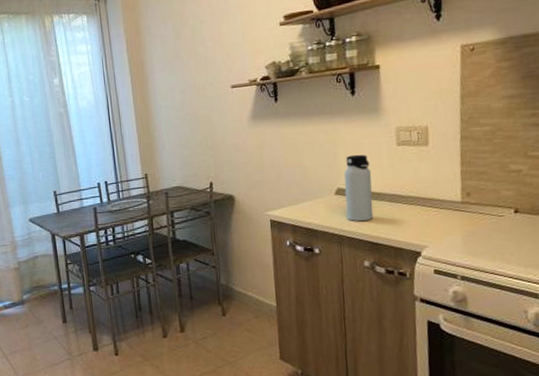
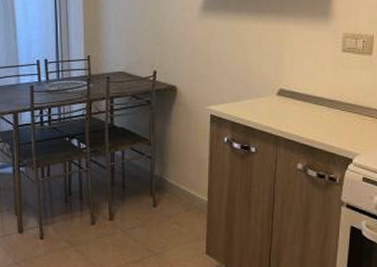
water bottle: present [344,154,374,222] -> none [286,57,315,124]

